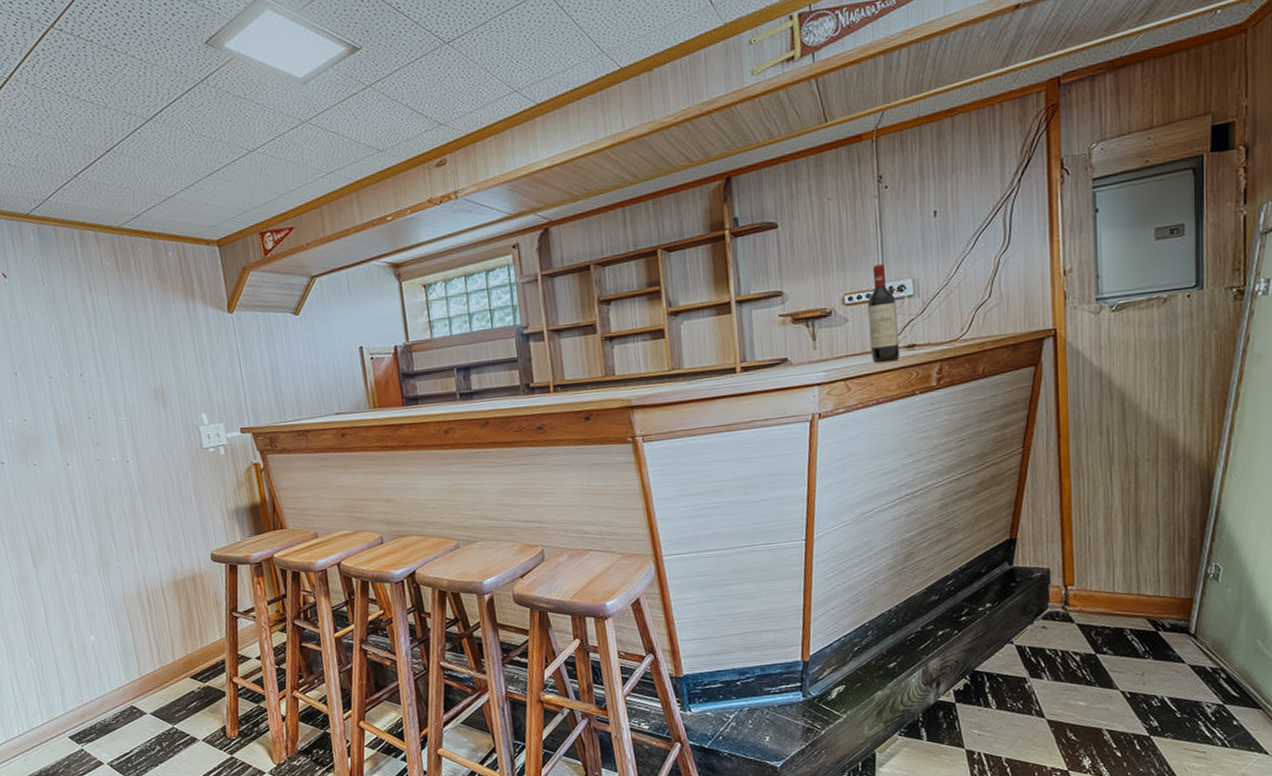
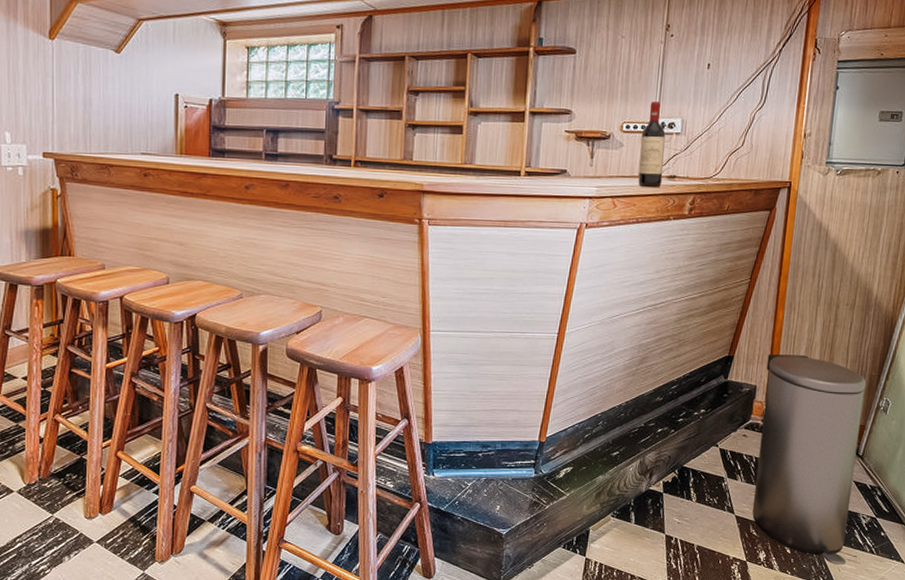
pedal bin: none [1058,526,1193,765] -> present [752,354,867,565]

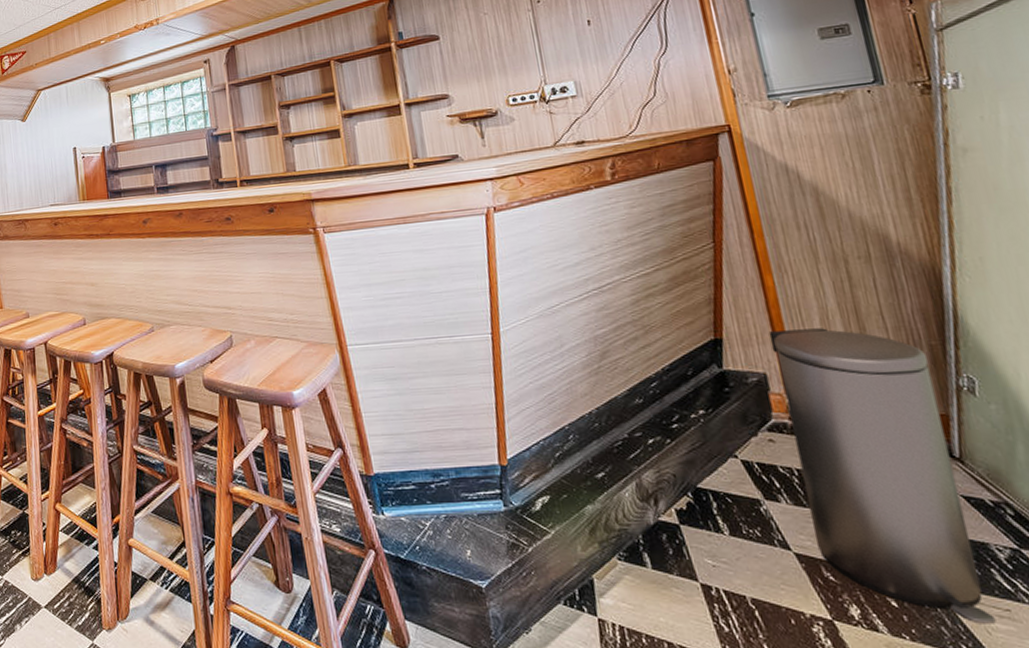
wine bottle: present [638,101,666,188] -> none [531,68,571,160]

